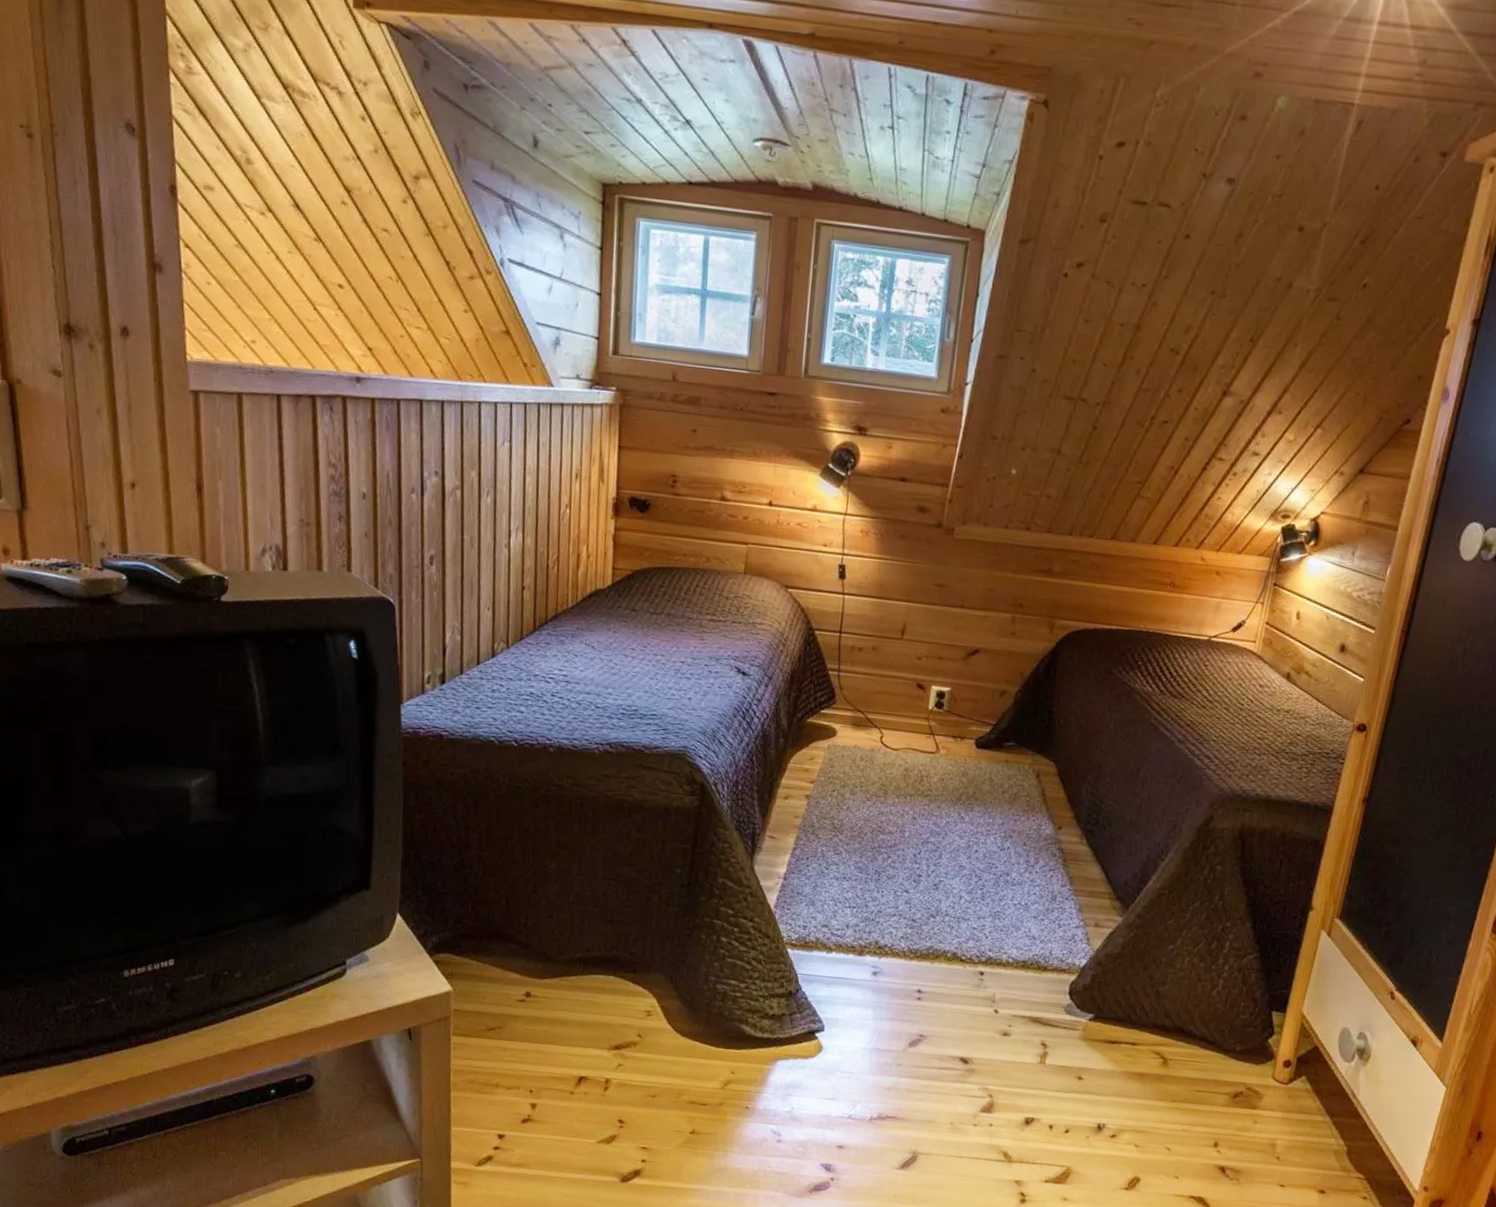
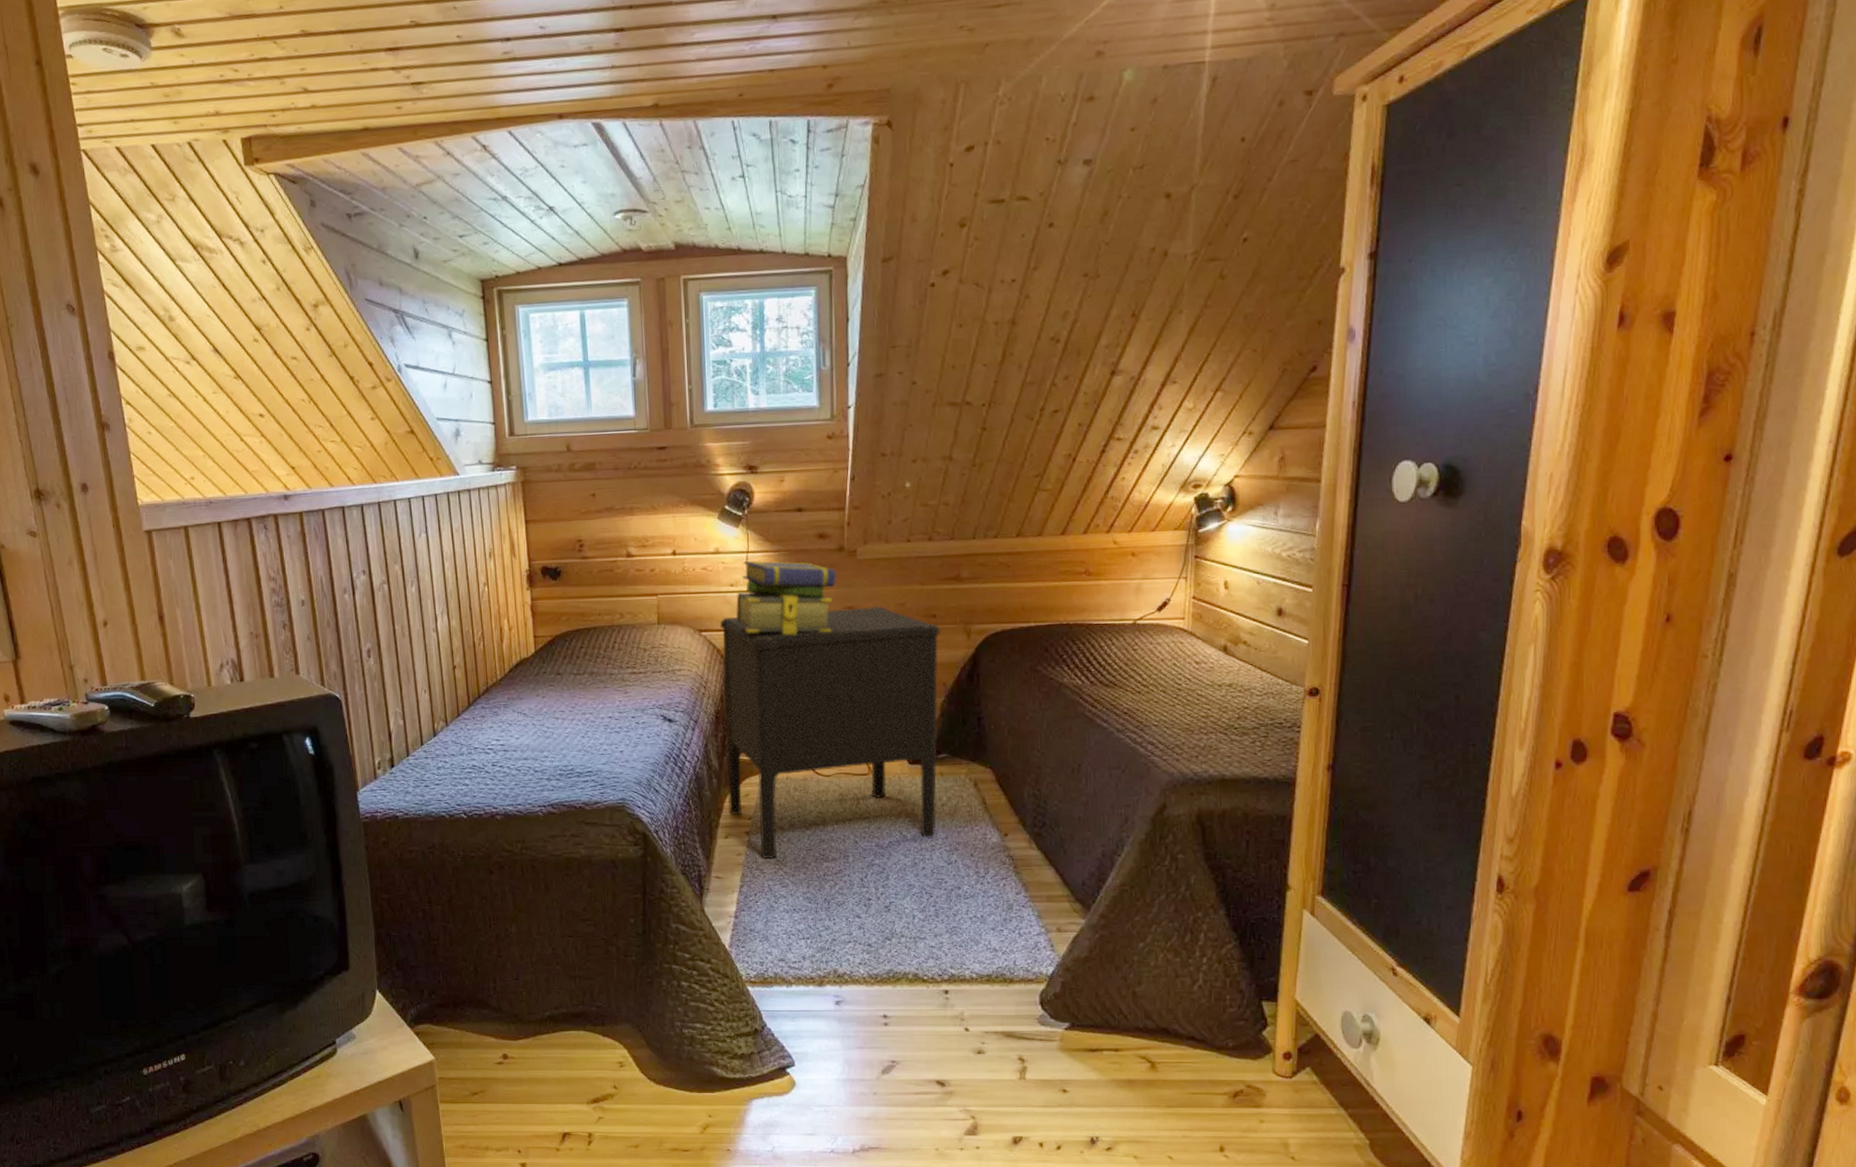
nightstand: none [792,577,1026,825] -> present [720,605,941,859]
stack of books: none [825,523,931,608] -> present [735,561,836,635]

